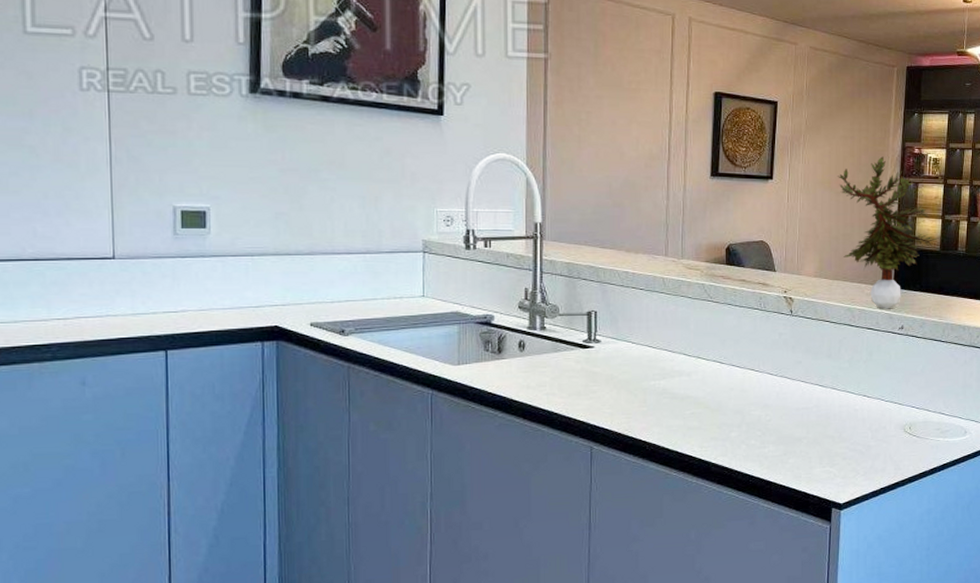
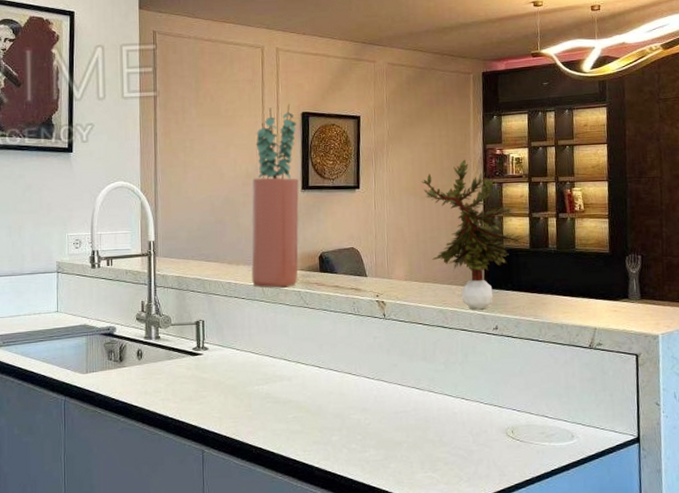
vase: none [652,81,708,280] -> present [251,103,299,288]

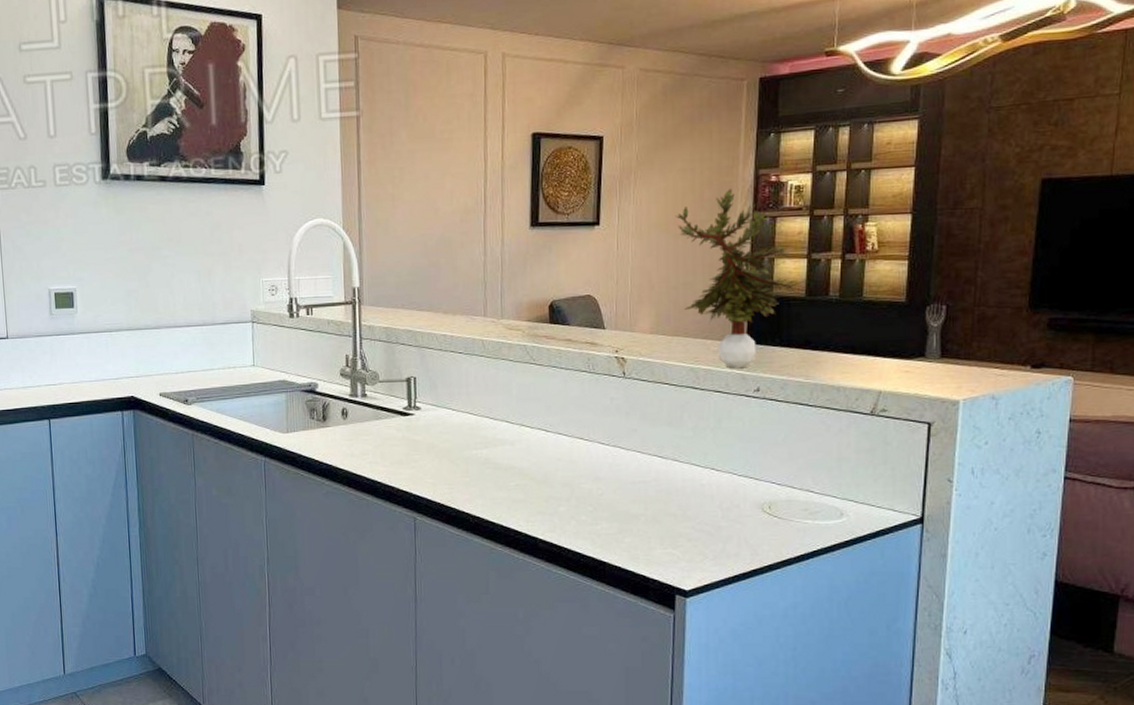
vase: present [251,103,299,288] -> none [470,122,527,341]

